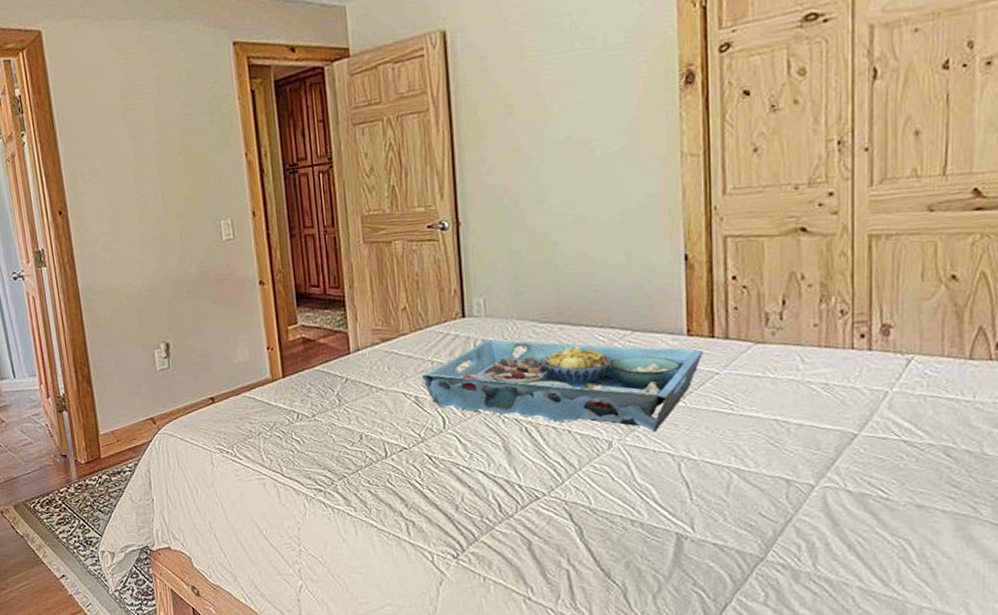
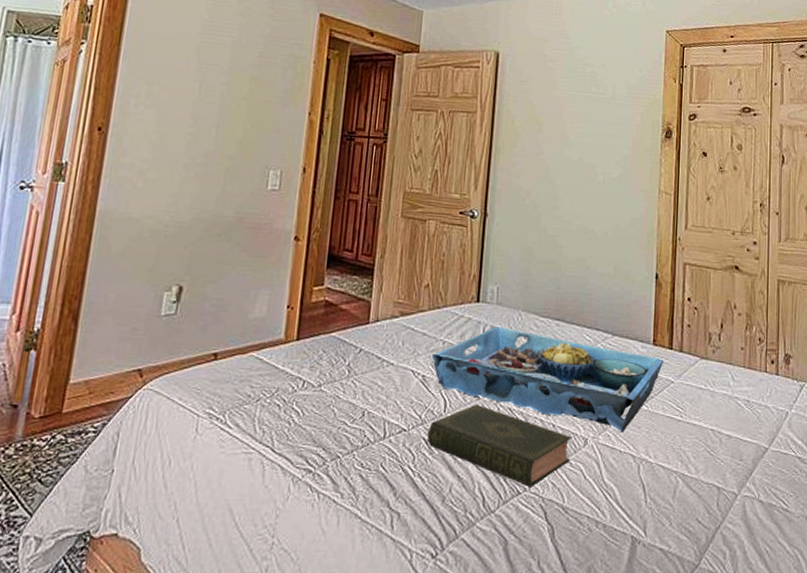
book: none [429,418,593,492] -> present [427,403,571,488]

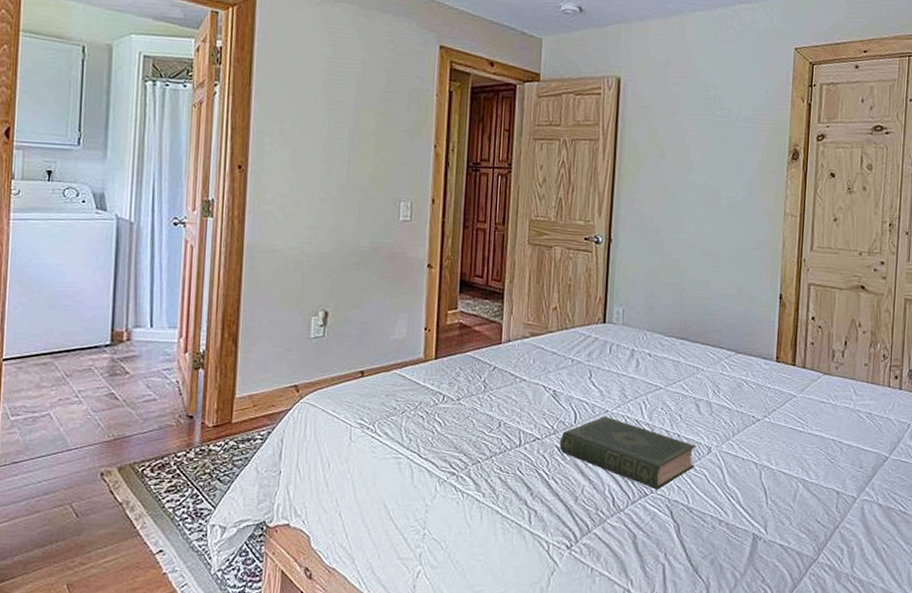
serving tray: present [431,326,664,432] -> none [561,345,787,442]

